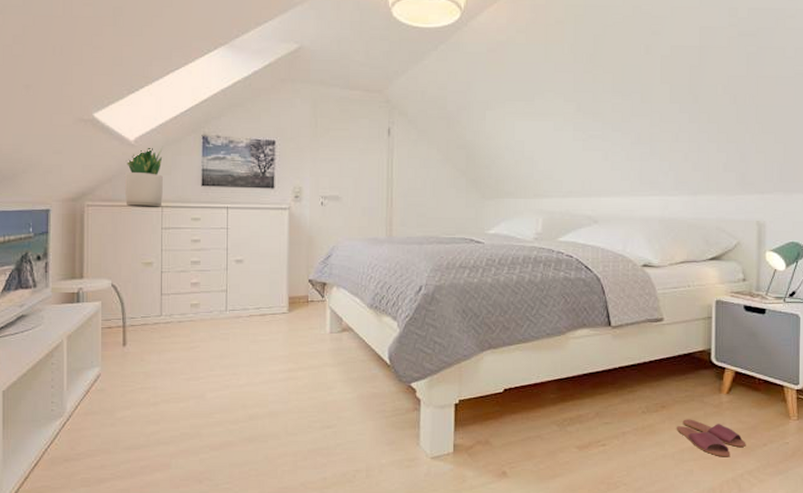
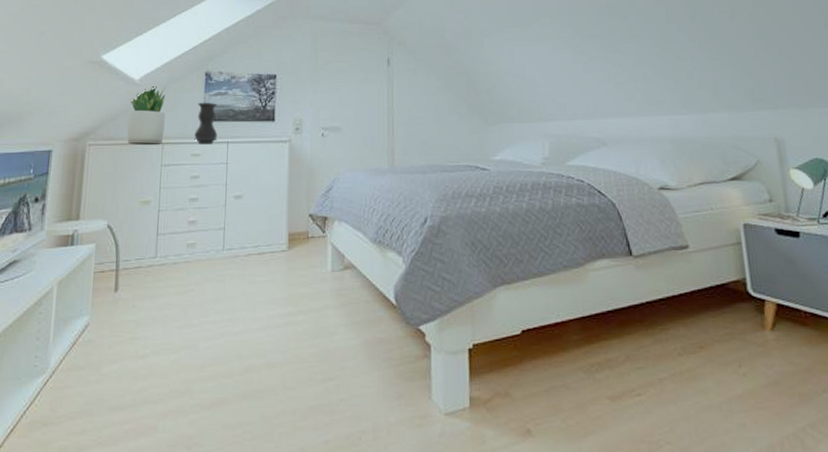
vase: none [193,167,217,210] -> present [194,103,218,146]
slippers: present [676,419,746,457] -> none [719,361,803,407]

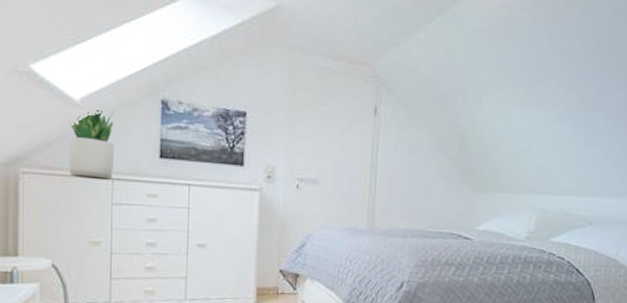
vase: present [194,103,218,146] -> none [150,136,177,186]

